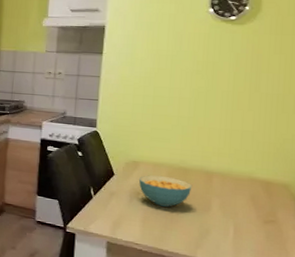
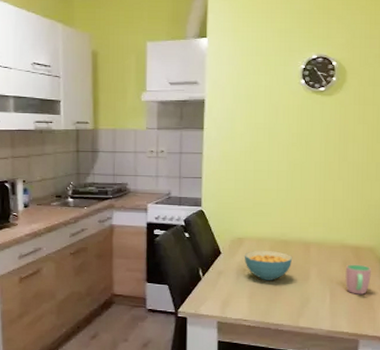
cup: none [252,199,285,233] -> present [345,264,371,295]

